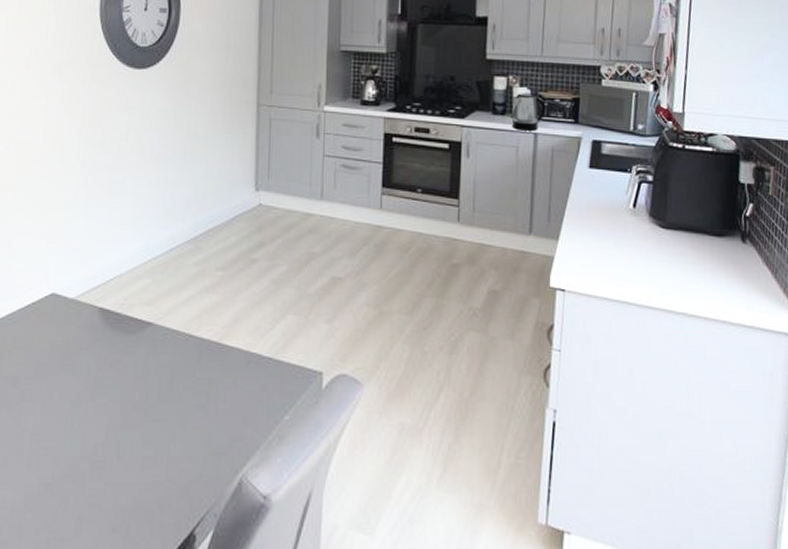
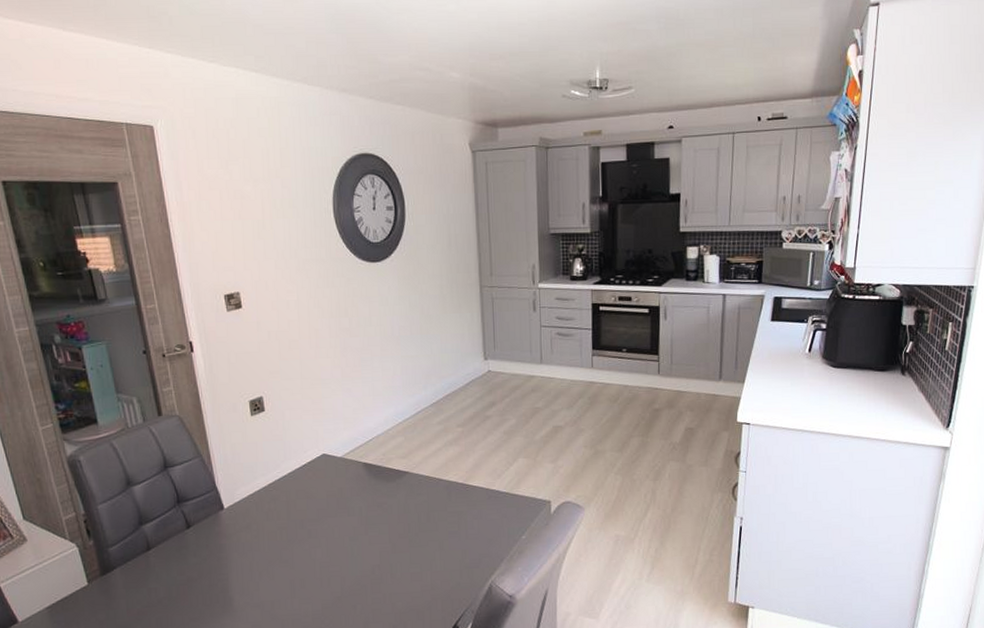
kettle: present [512,93,546,131] -> none [703,260,733,293]

